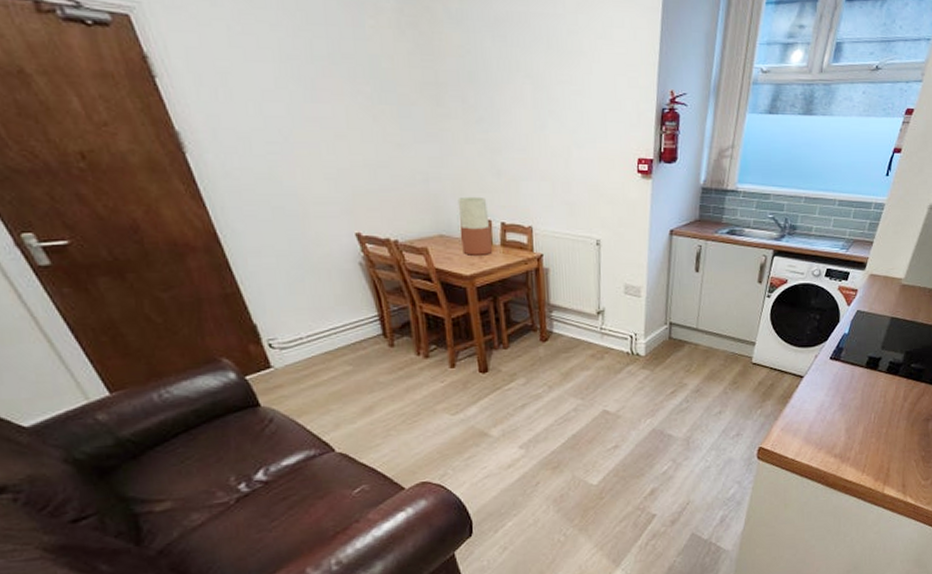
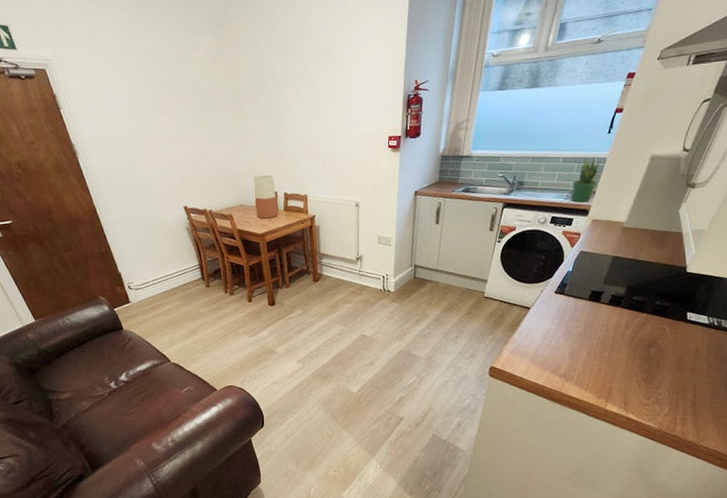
planter: none [846,201,881,255] -> present [570,157,603,203]

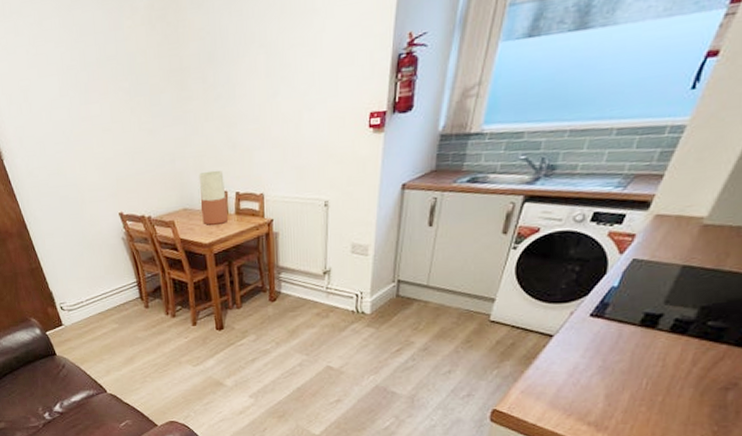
planter: present [570,157,603,203] -> none [624,126,680,192]

